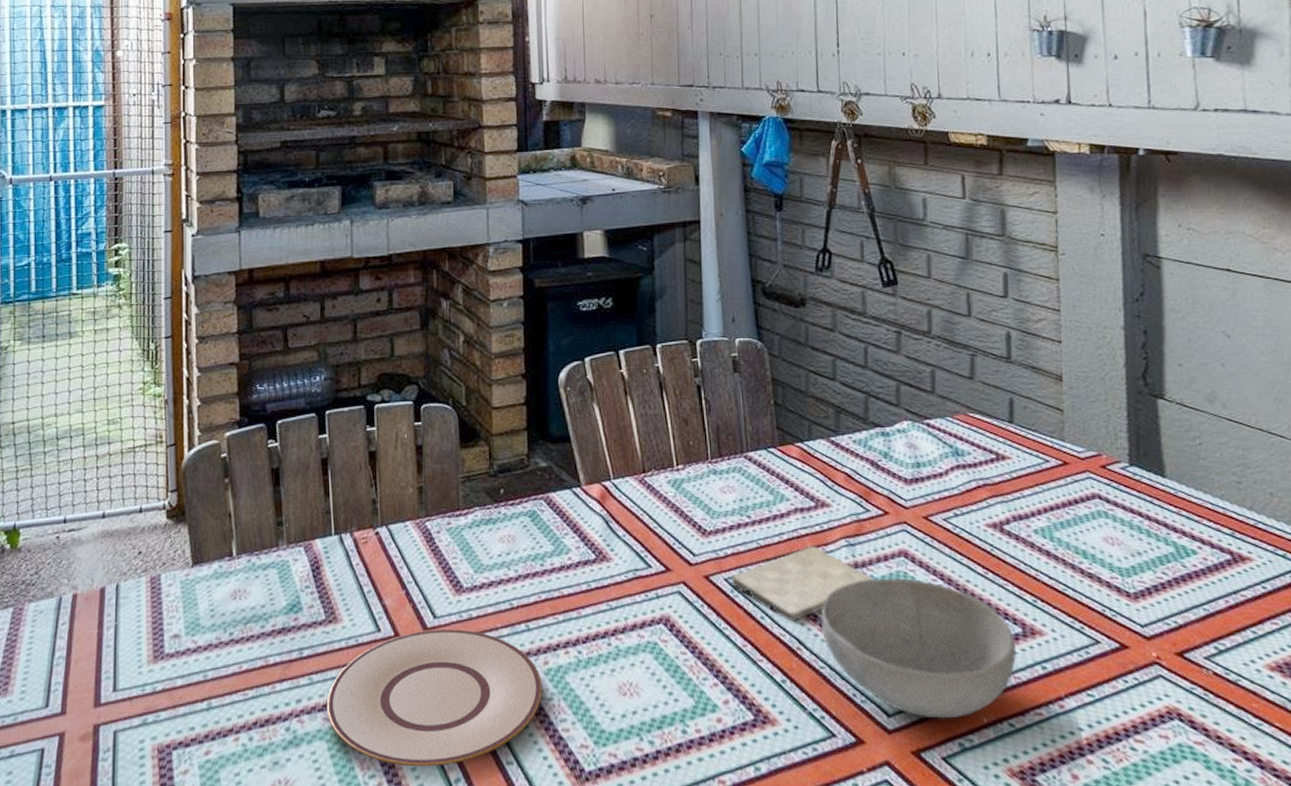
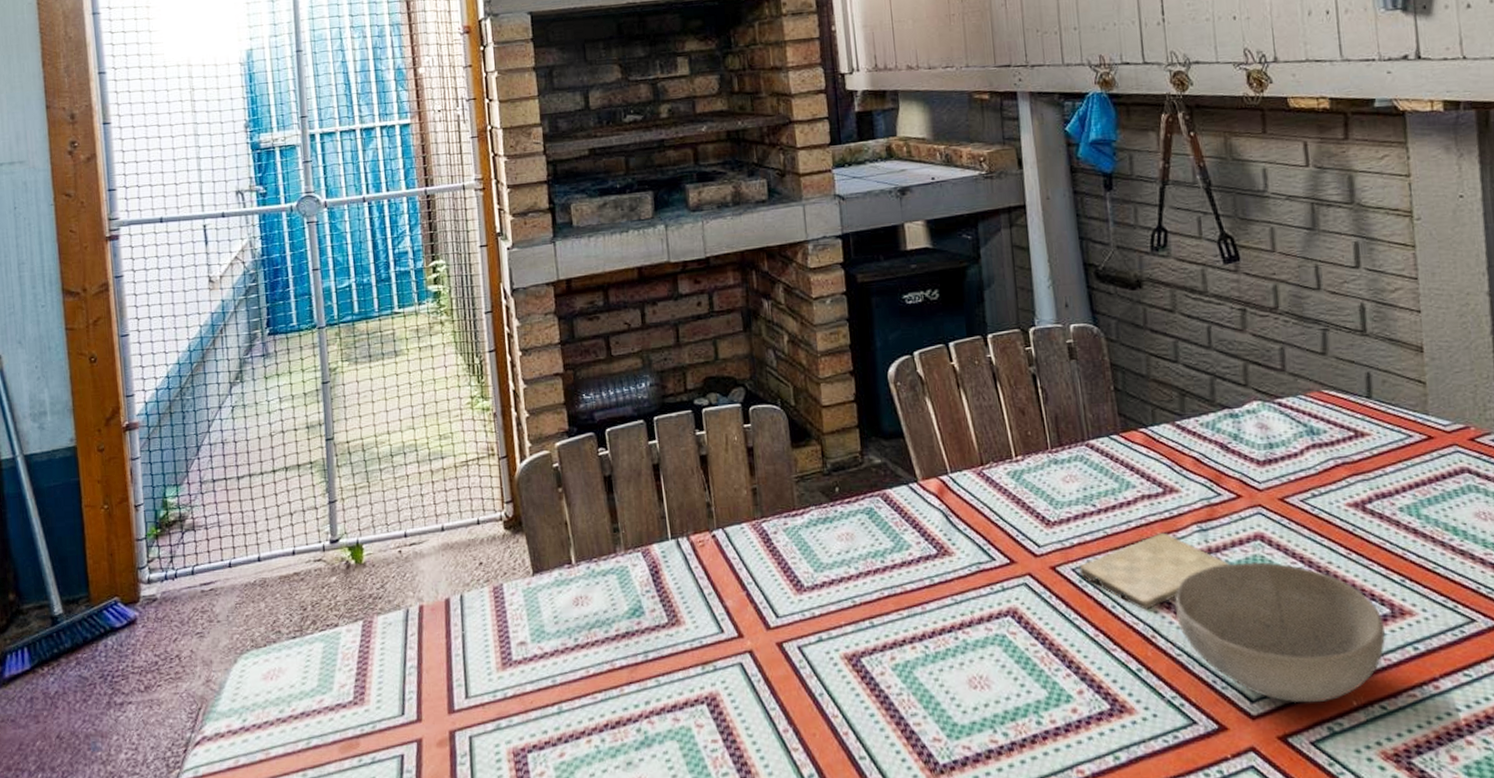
plate: present [326,629,542,767] -> none [675,627,891,764]

